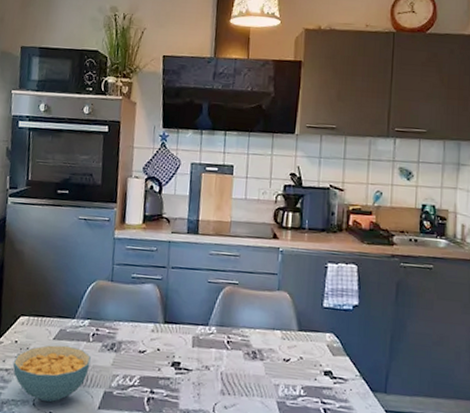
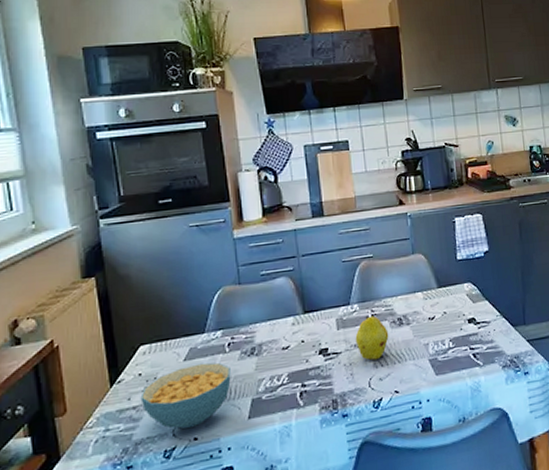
fruit: none [207,341,241,387] -> present [355,315,389,361]

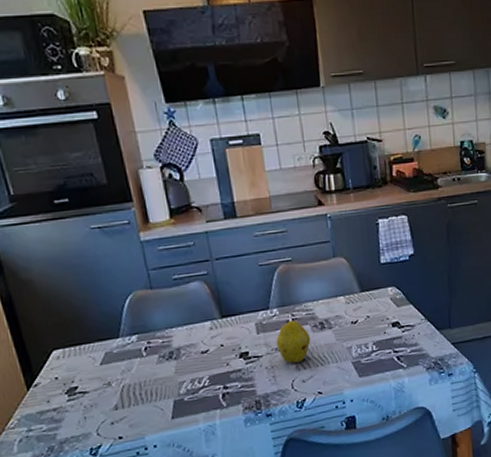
cereal bowl: present [140,362,231,429] -> none [59,366,151,429]

